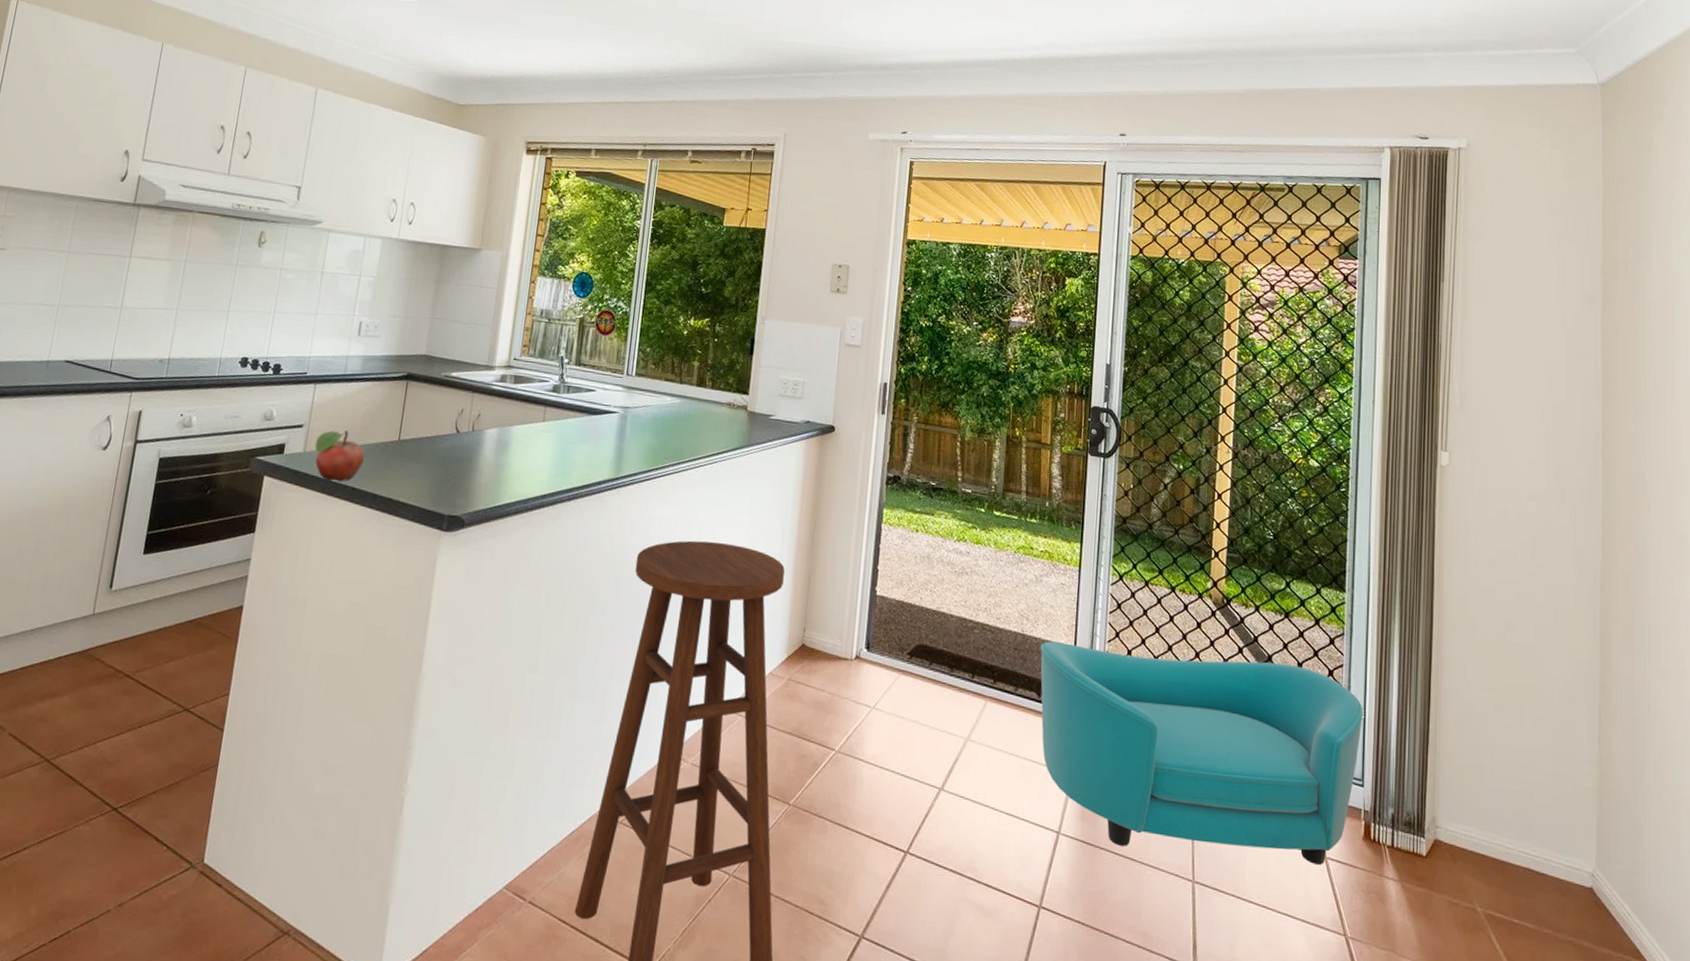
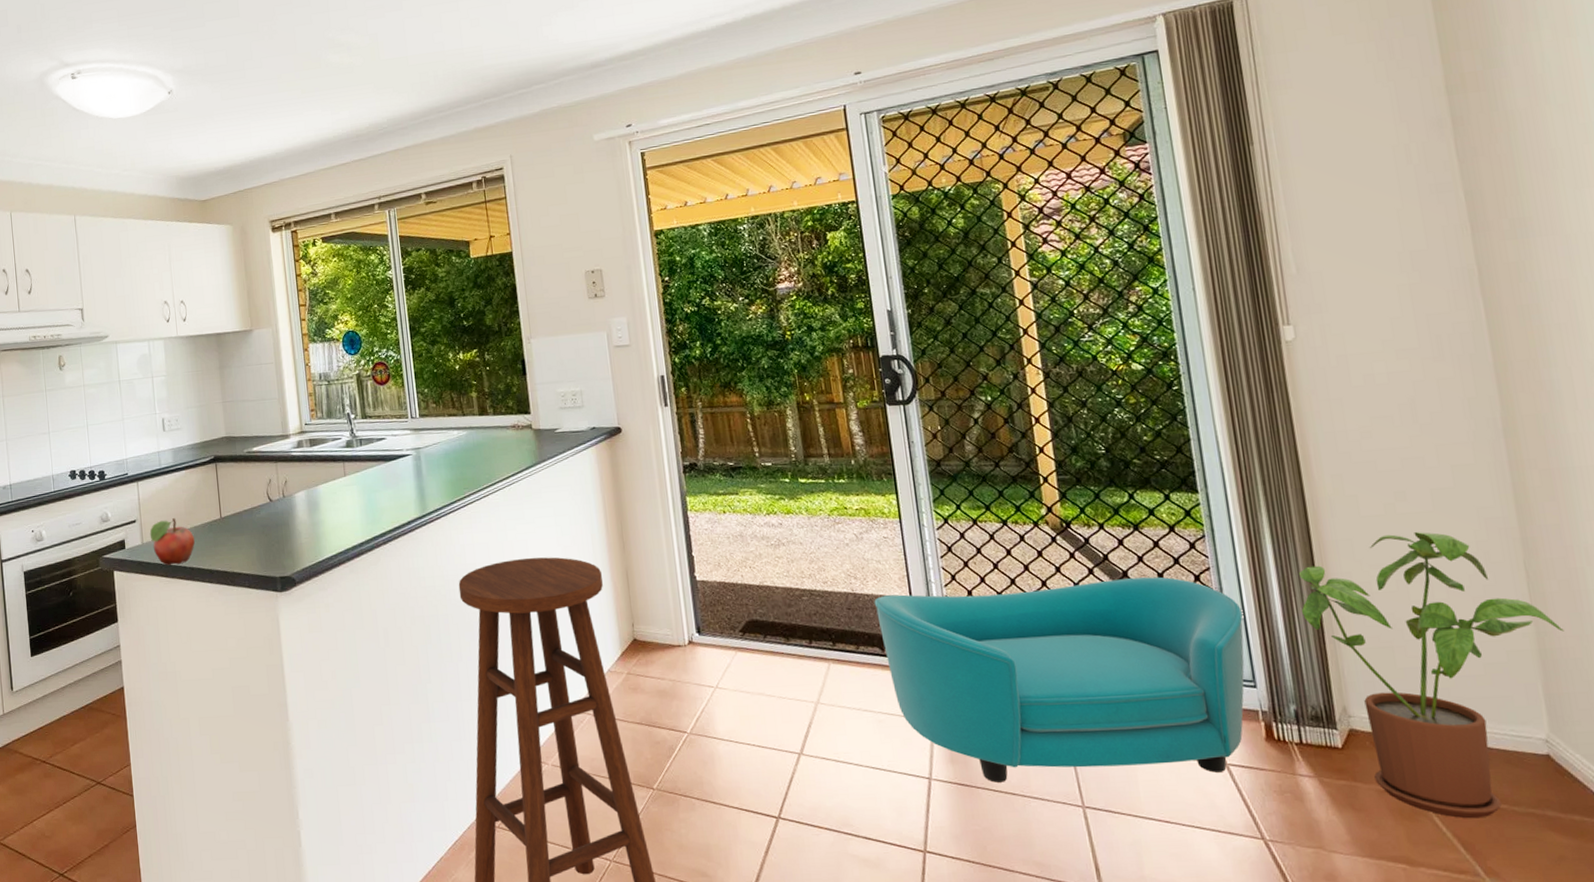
house plant: none [1414,660,1621,941] -> present [1299,532,1564,819]

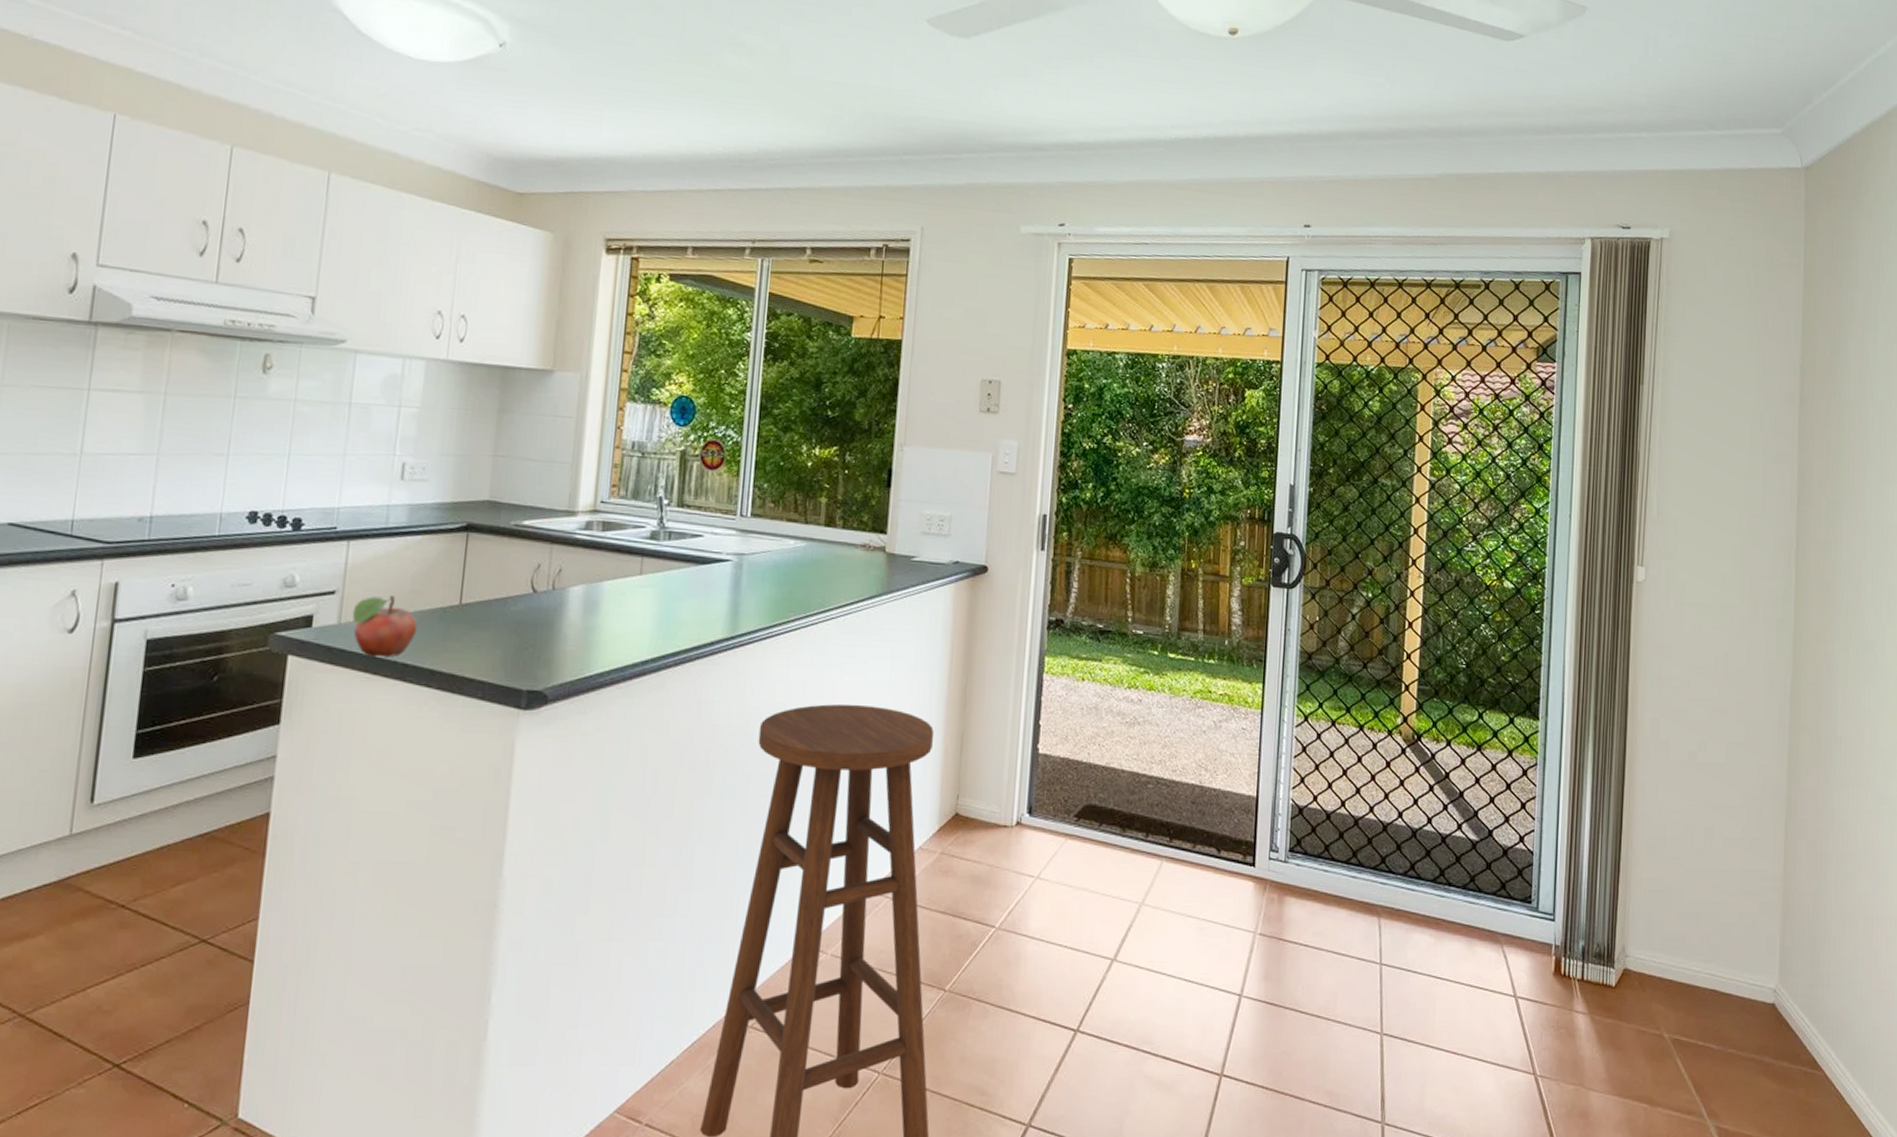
dog bed: present [874,576,1245,783] -> none [1220,792,1556,1005]
house plant: present [1299,532,1564,819] -> none [1605,781,1804,1062]

